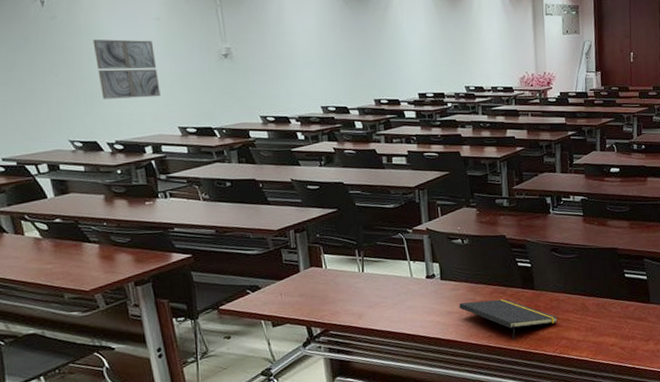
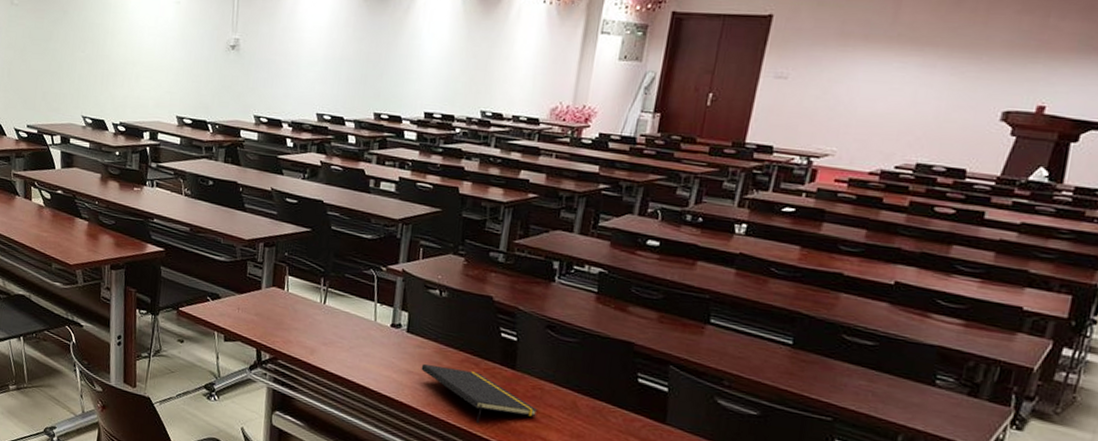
wall art: present [93,39,161,99] -> none [116,18,170,83]

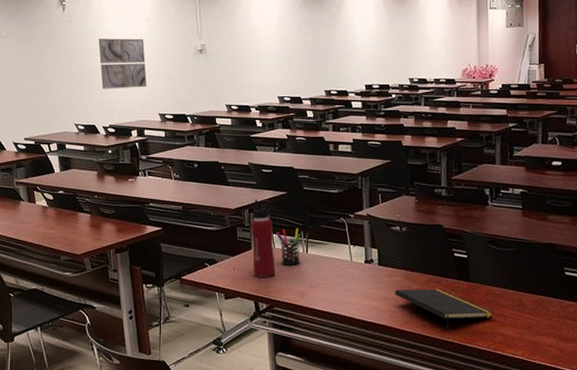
wall art: none [116,18,170,83] -> present [98,38,147,89]
water bottle: none [260,232,291,325] -> present [251,199,276,278]
pen holder: none [292,271,321,316] -> present [276,228,301,265]

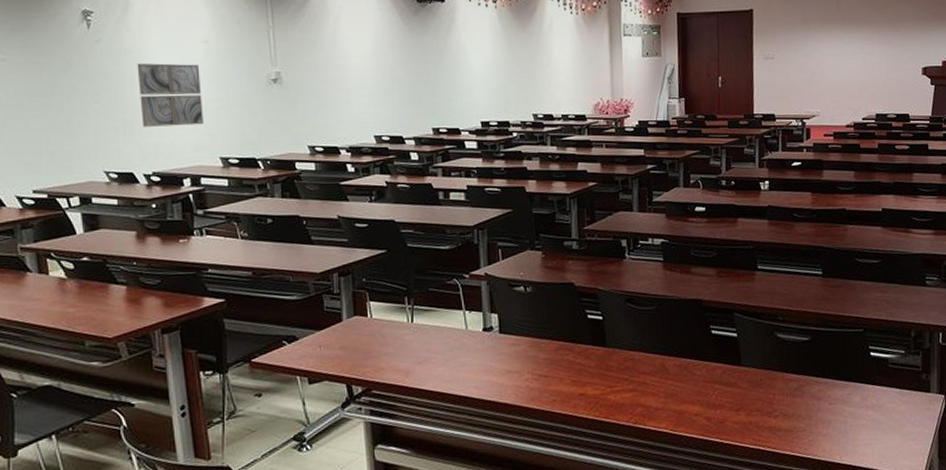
water bottle: present [251,199,276,278] -> none [341,259,373,355]
pen holder: present [276,228,301,265] -> none [373,293,405,339]
notepad: present [395,289,493,332] -> none [519,357,633,407]

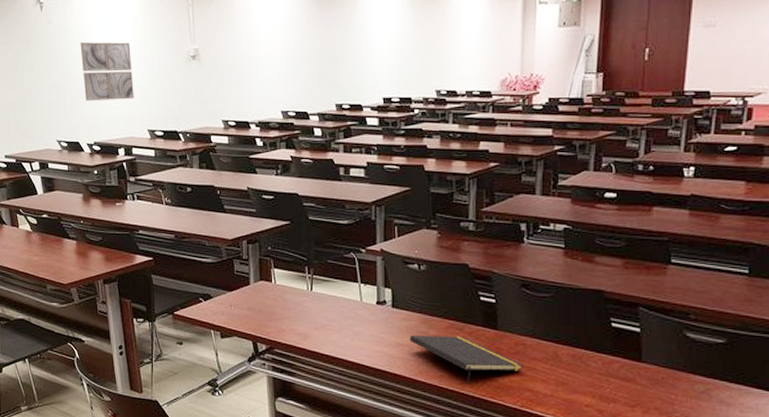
notepad: none [519,357,633,407] -> present [410,336,523,385]

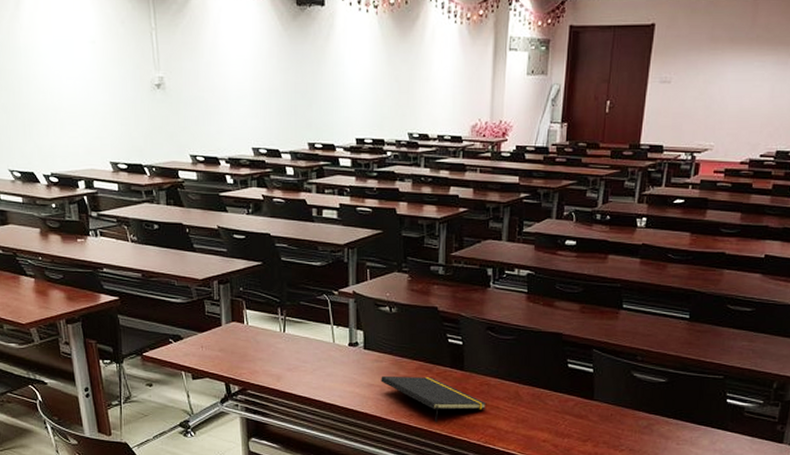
wall art: present [80,41,134,101] -> none [31,62,94,128]

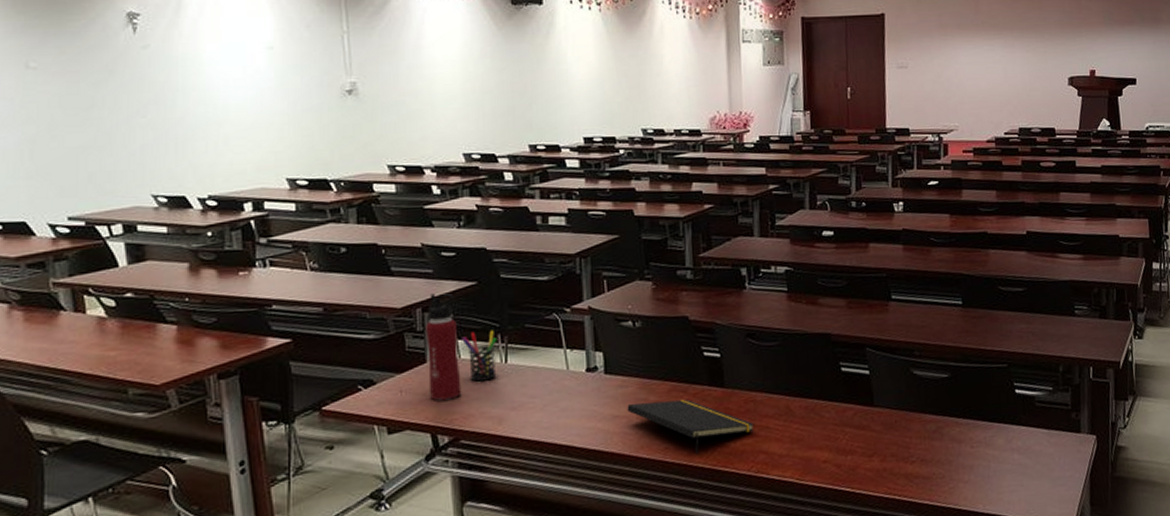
water bottle: none [221,269,249,358] -> present [425,292,462,401]
pen holder: none [249,304,278,345] -> present [462,330,497,382]

